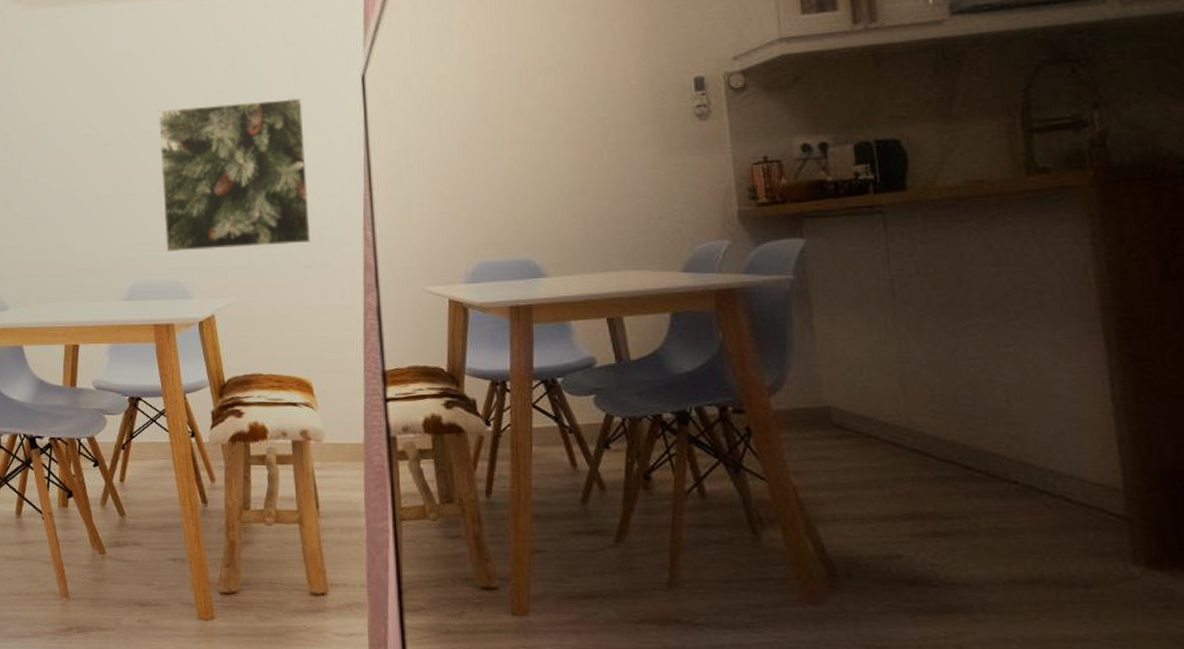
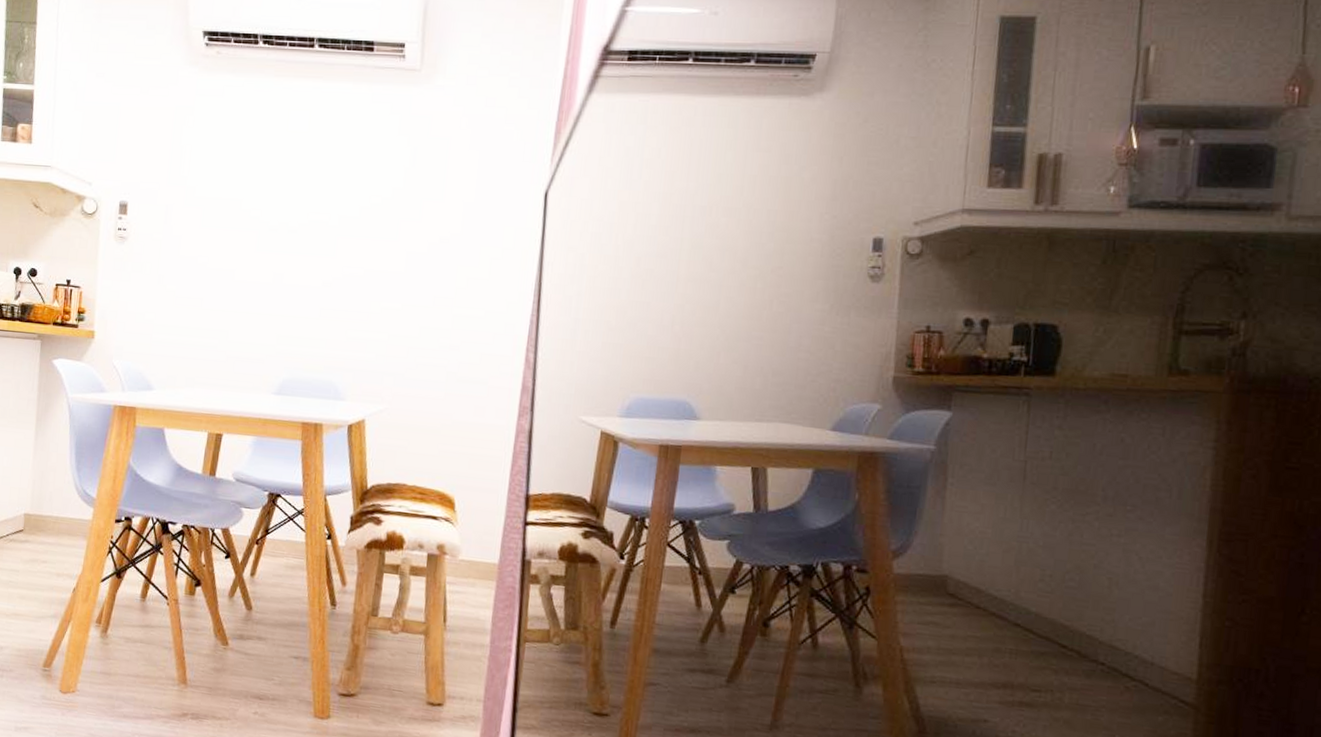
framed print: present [158,97,311,252] -> none [323,201,481,358]

